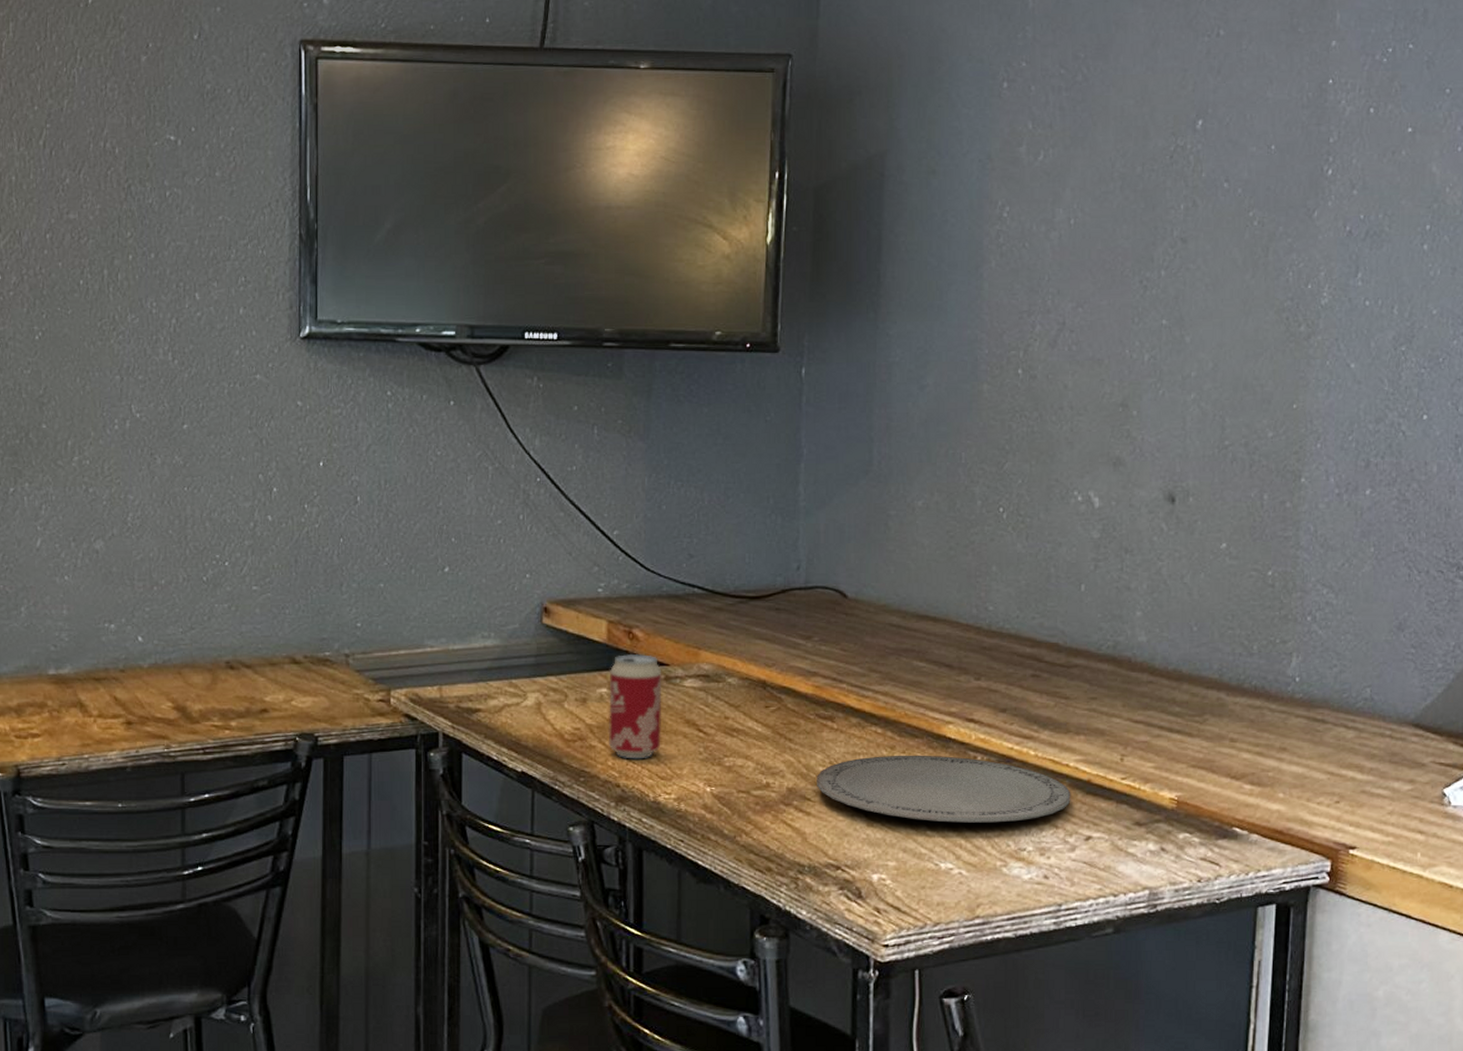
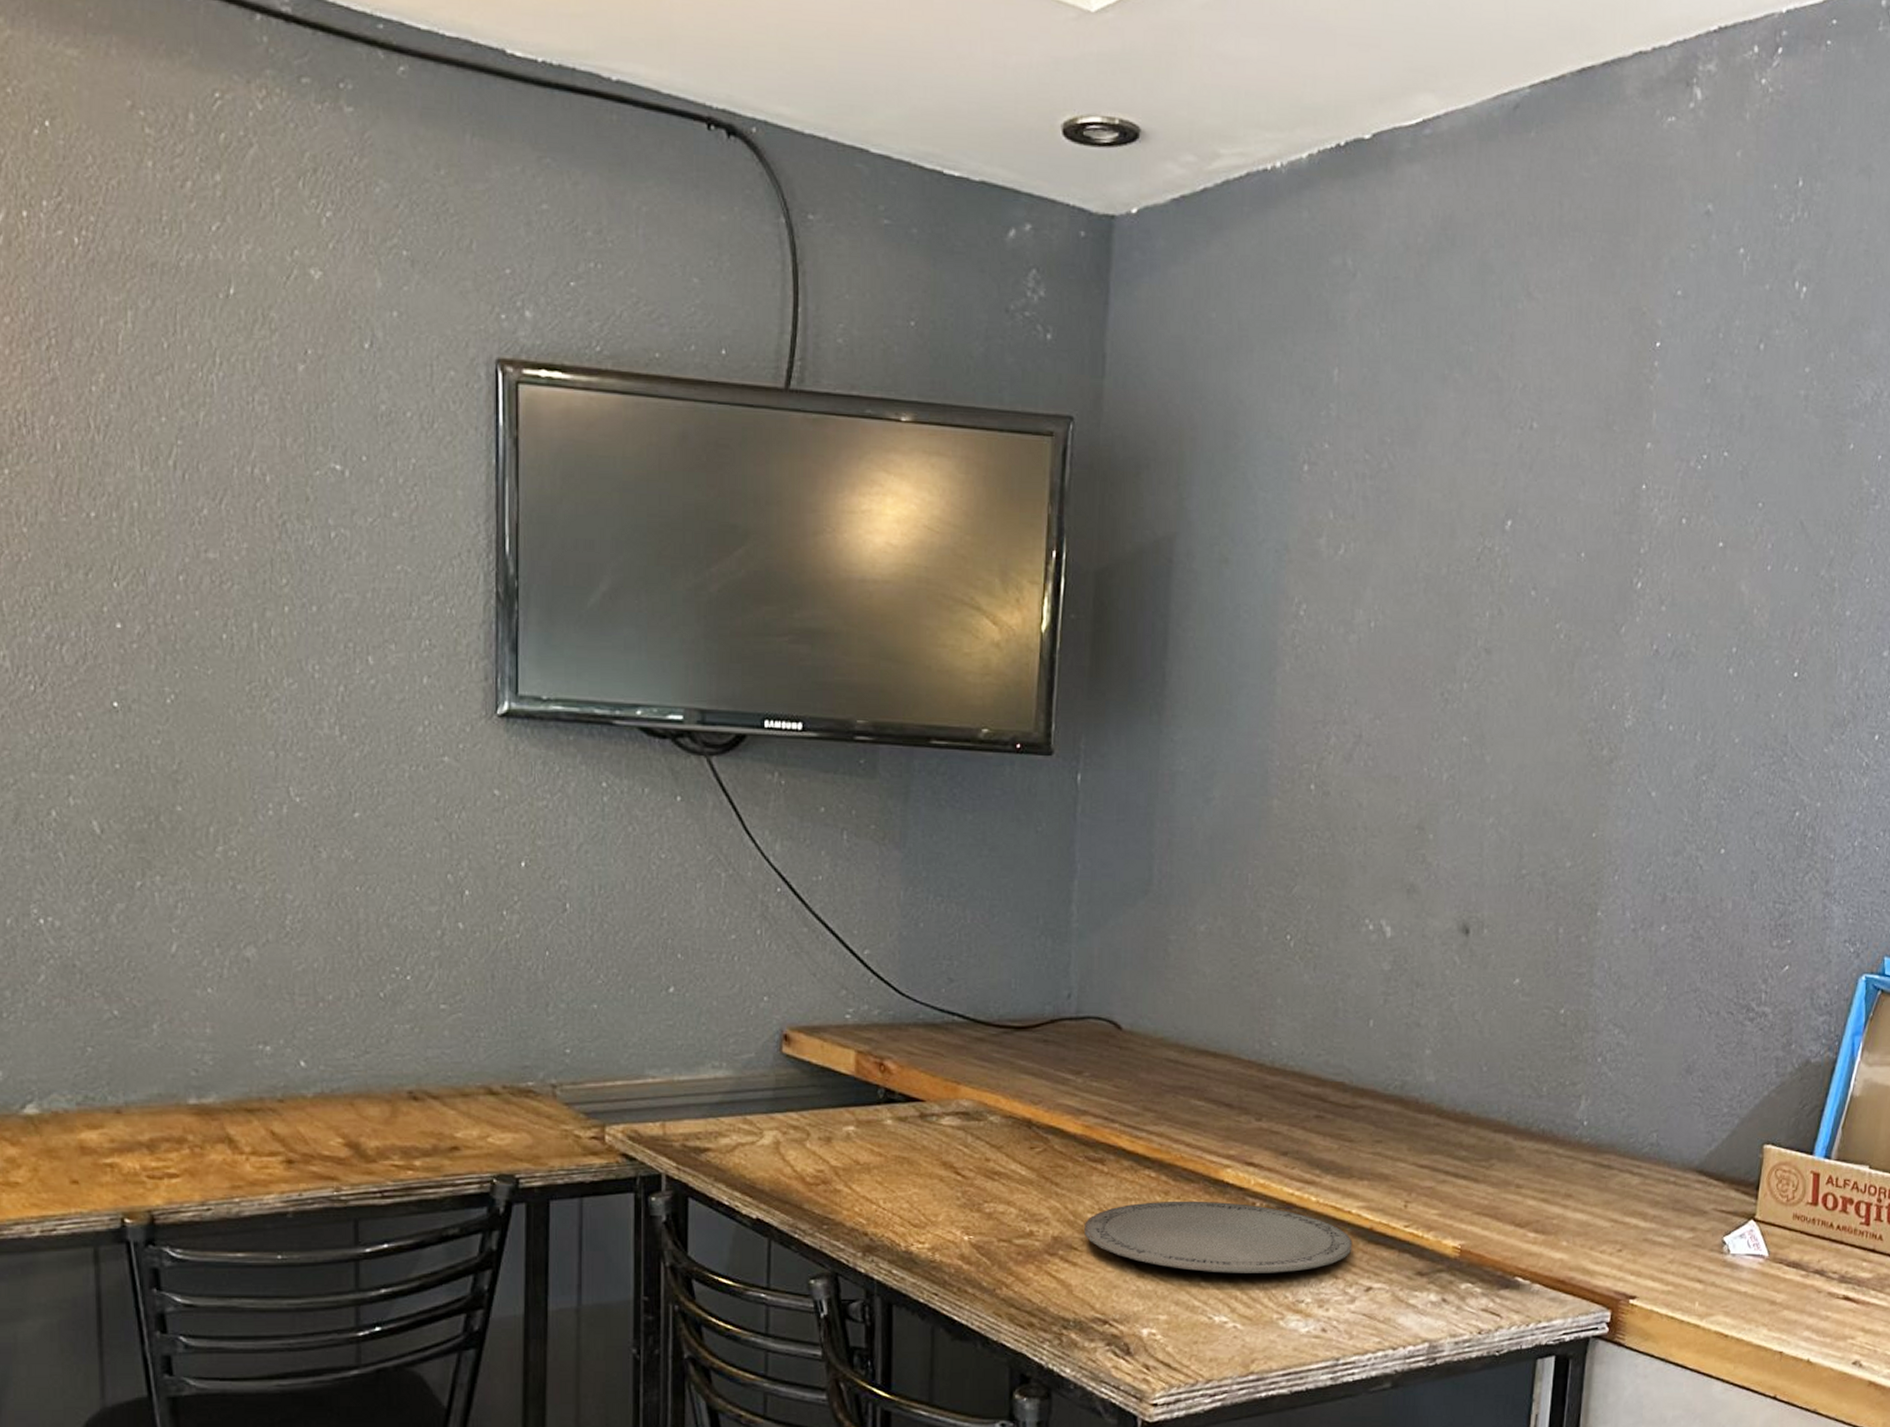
beverage can: present [608,654,662,759] -> none [855,1089,917,1205]

